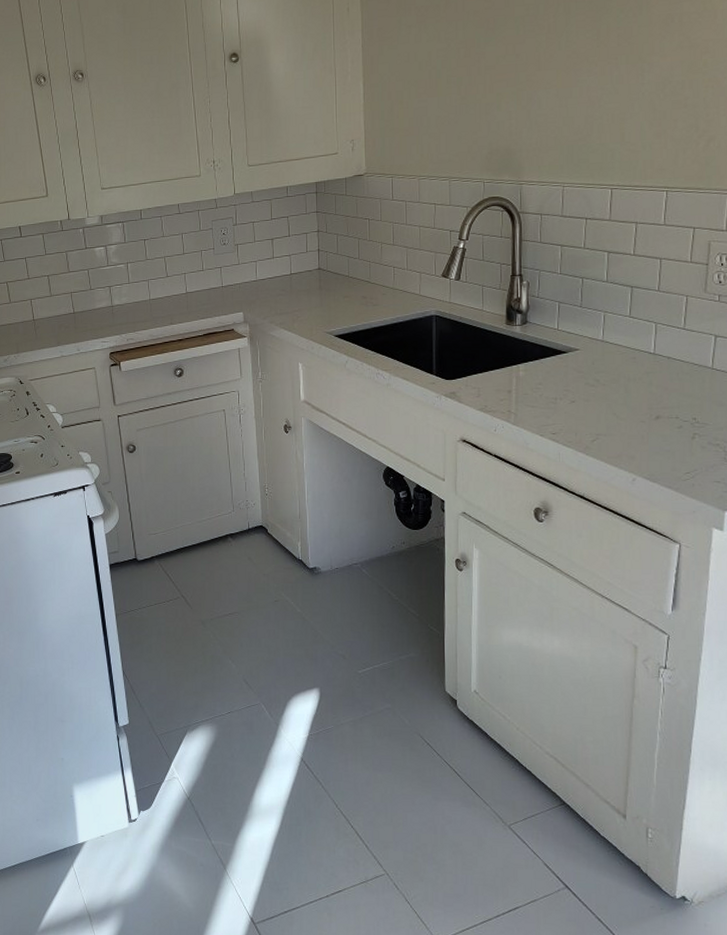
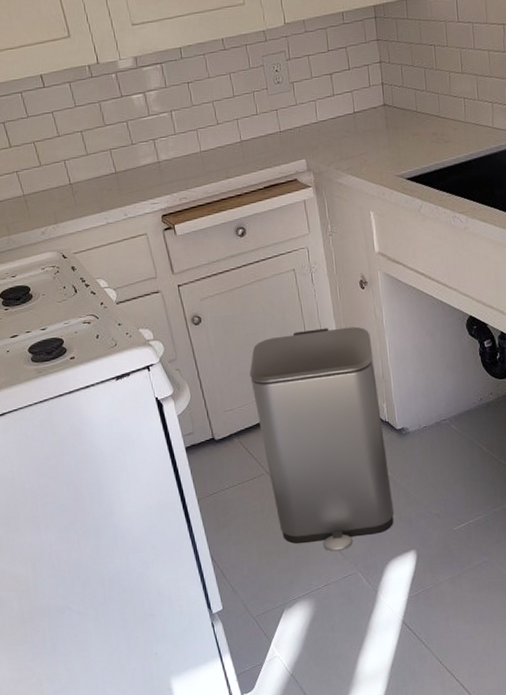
pedal bin: none [175,466,300,680] -> present [249,326,394,551]

